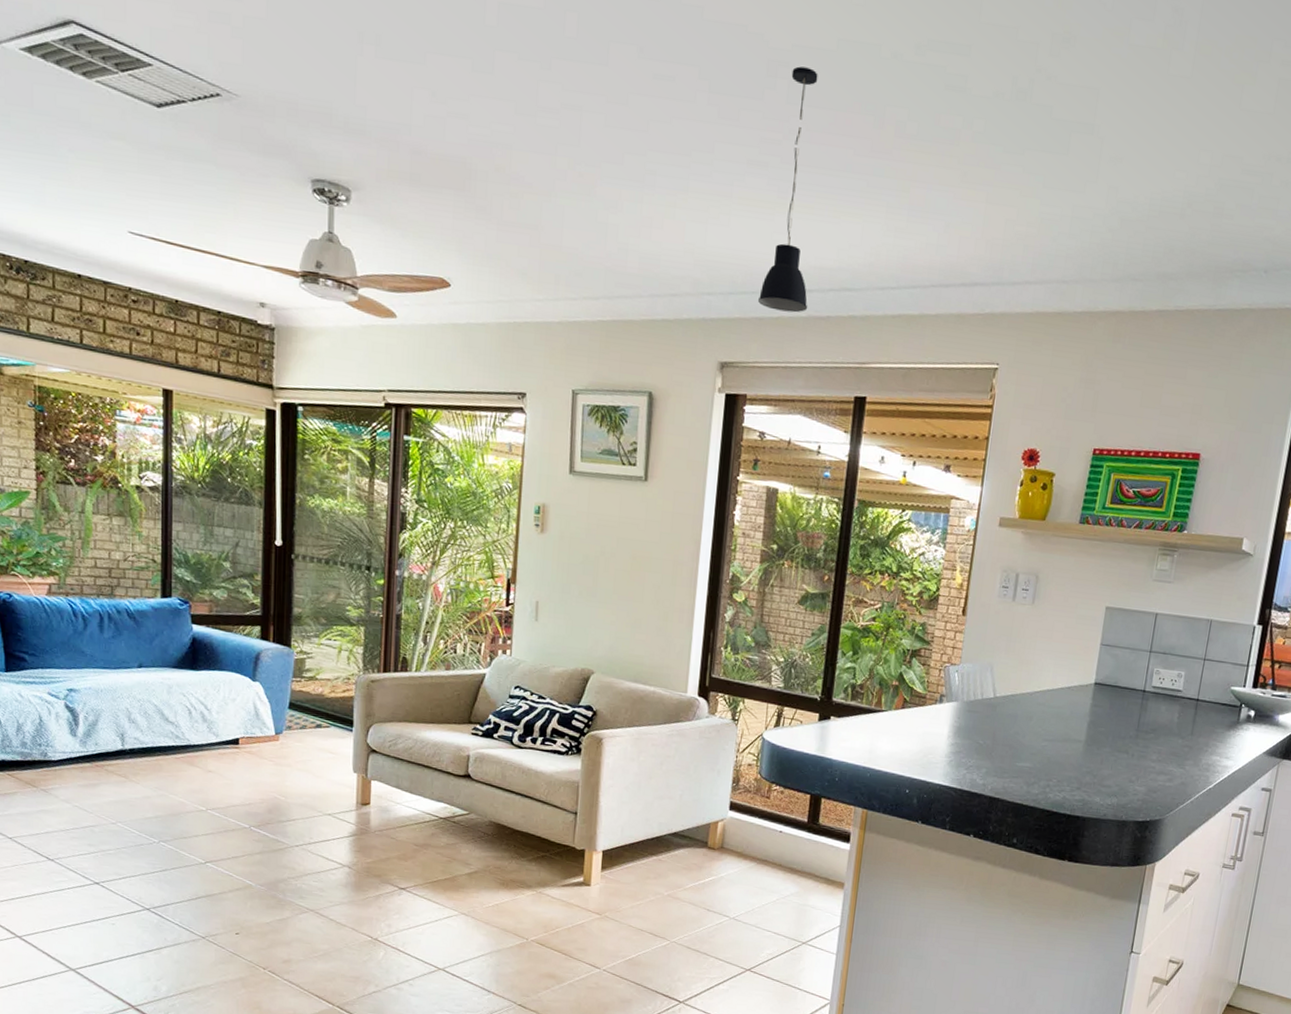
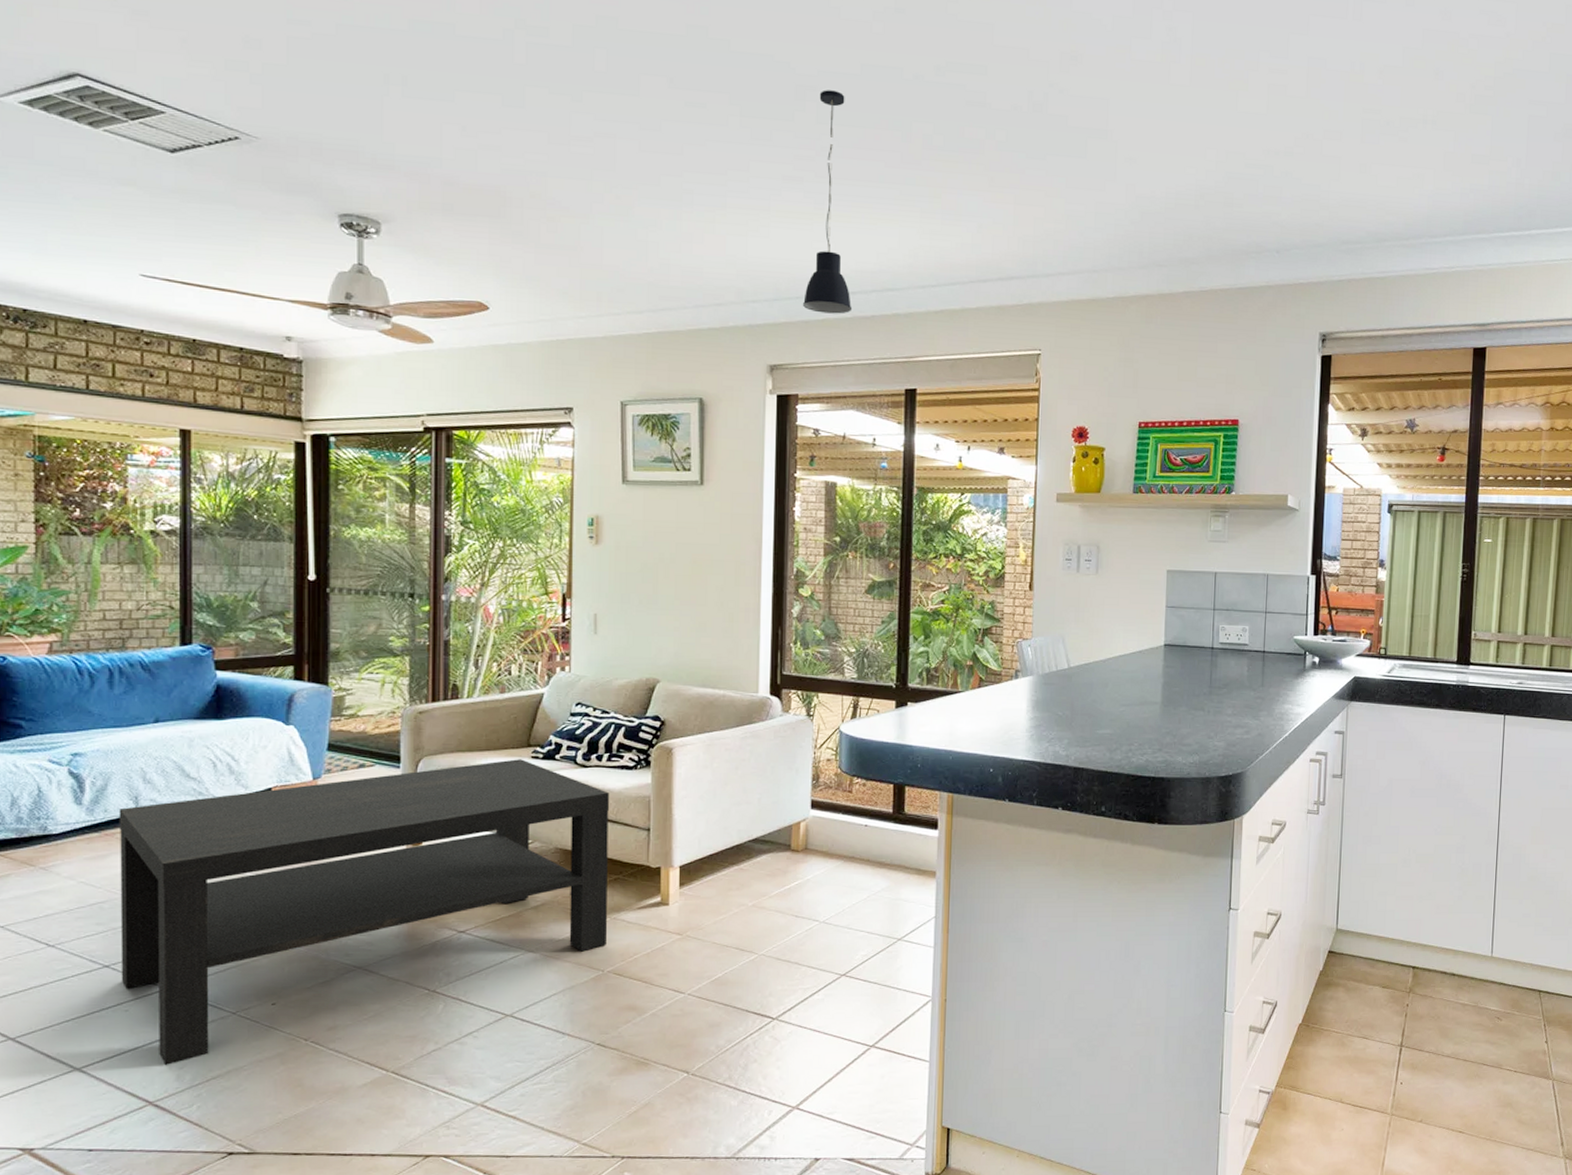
coffee table: none [107,734,541,976] -> present [119,759,609,1065]

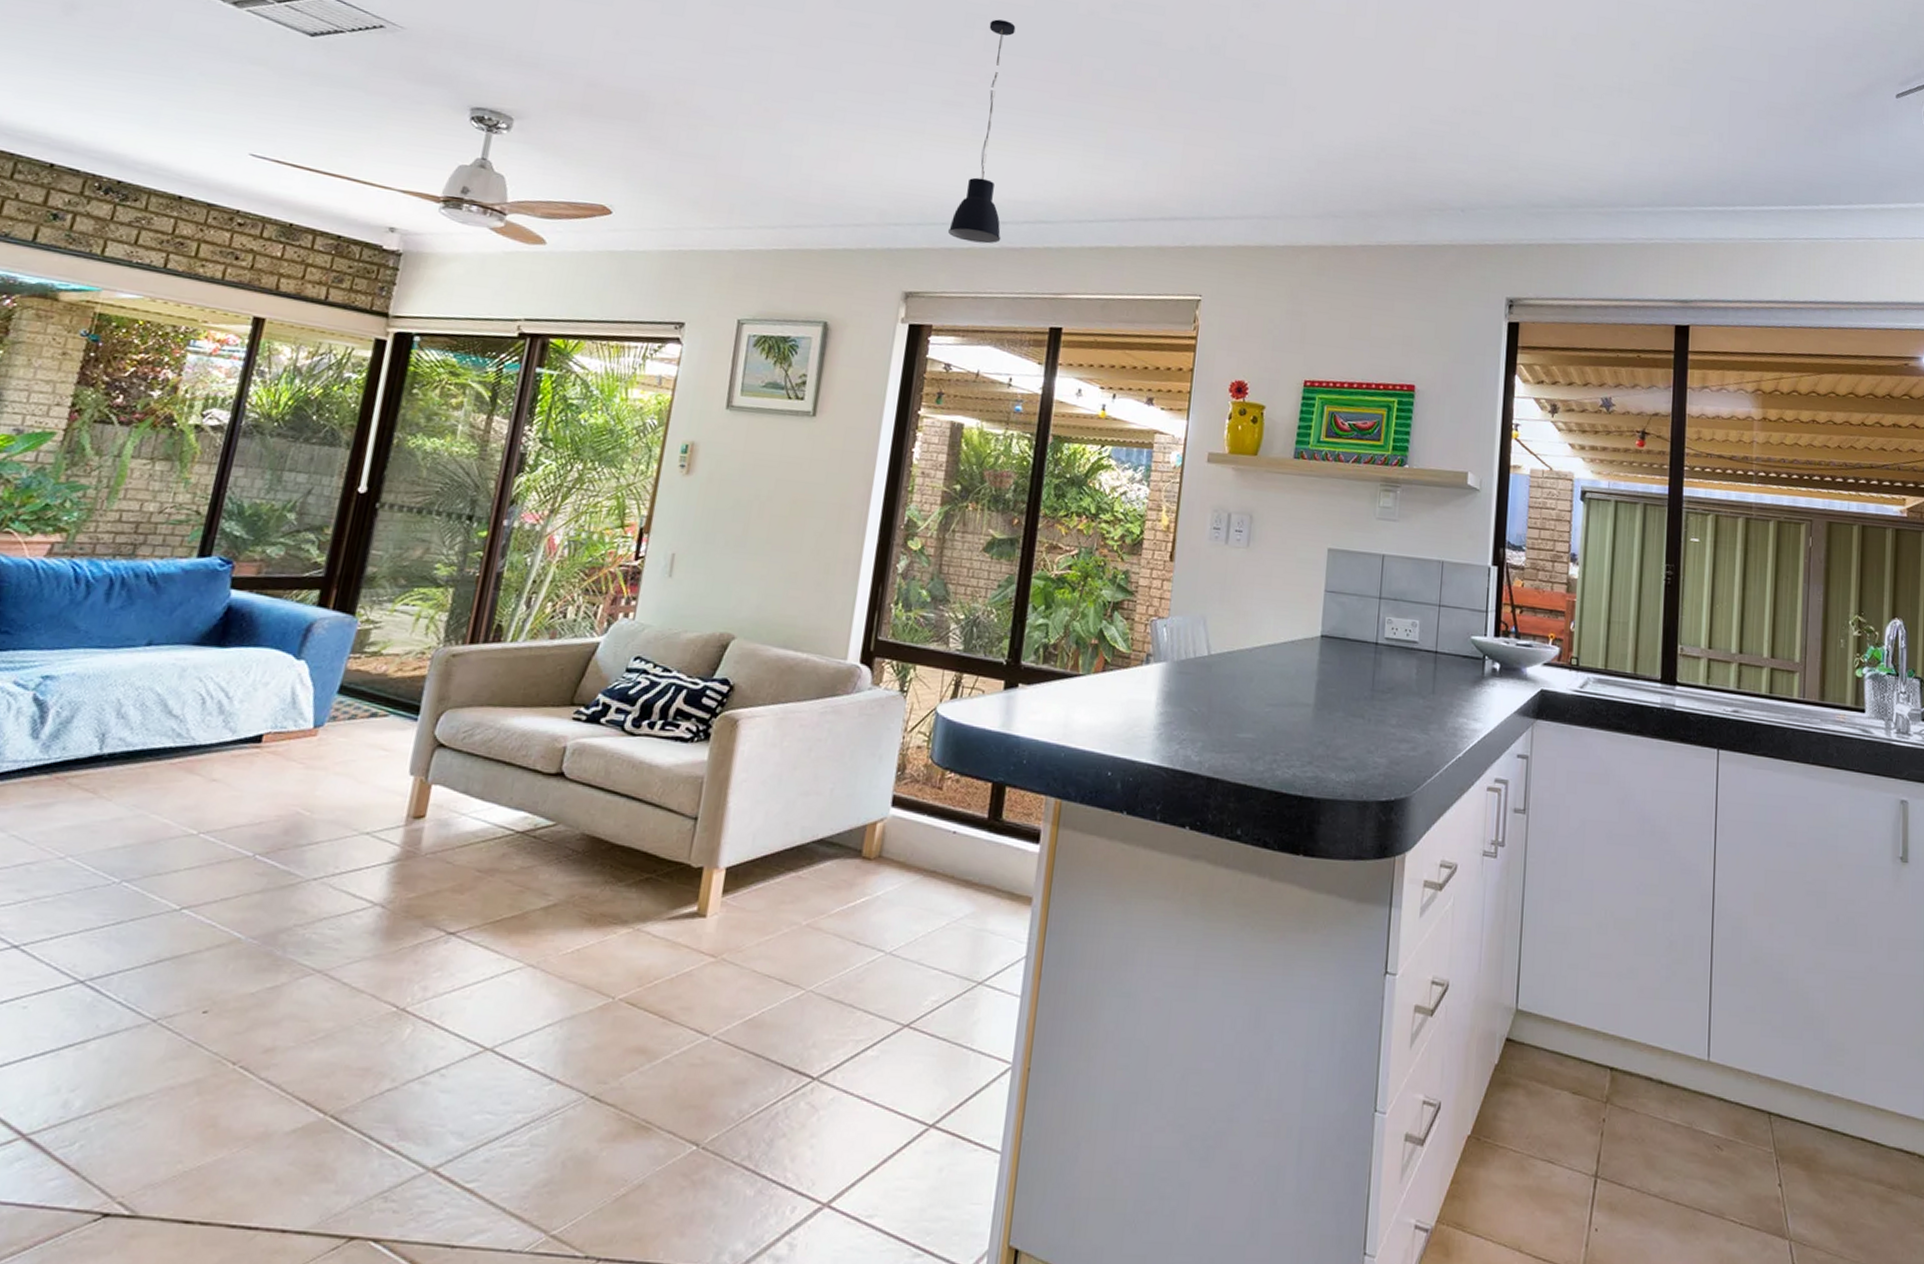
coffee table: present [119,759,609,1065] -> none [29,719,656,1085]

